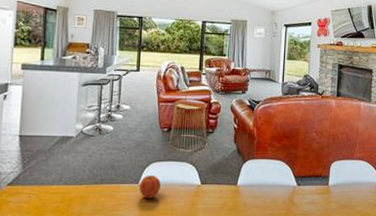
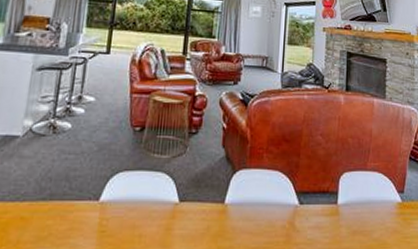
apple: present [139,175,160,199] -> none [99,188,128,221]

